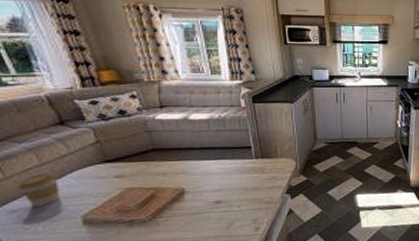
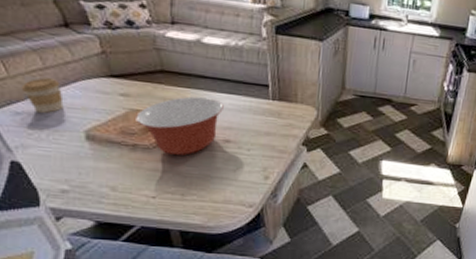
mixing bowl: none [131,166,212,224] -> present [136,96,224,155]

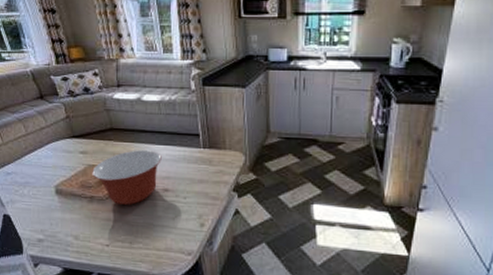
coffee cup: present [21,78,64,114] -> none [11,142,40,173]

